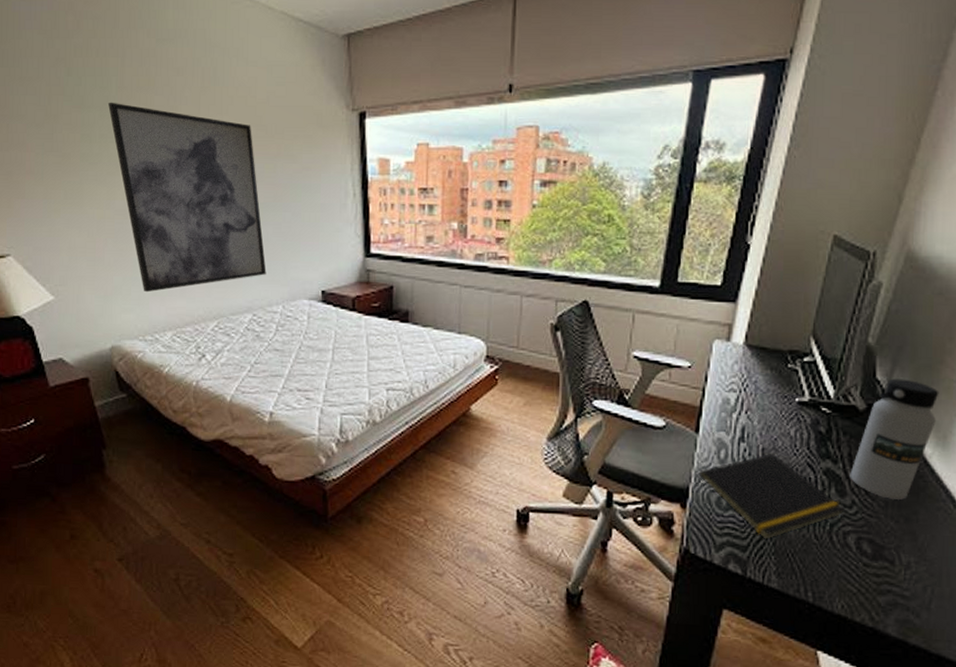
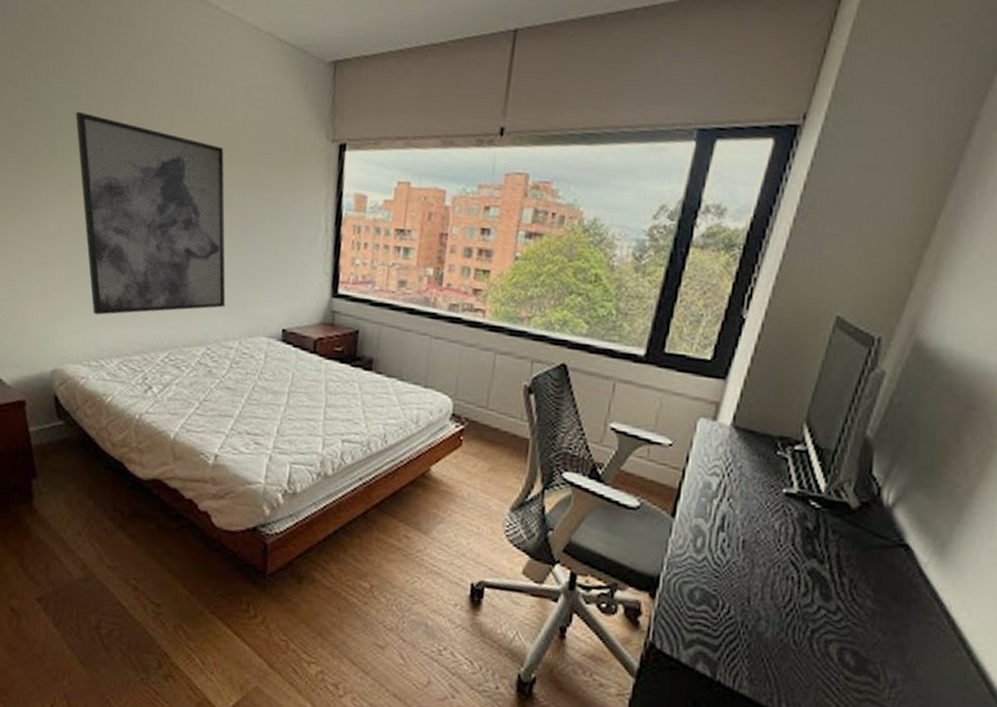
notepad: present [694,452,846,540] -> none [665,545,830,641]
water bottle: present [850,378,939,500] -> none [836,476,940,610]

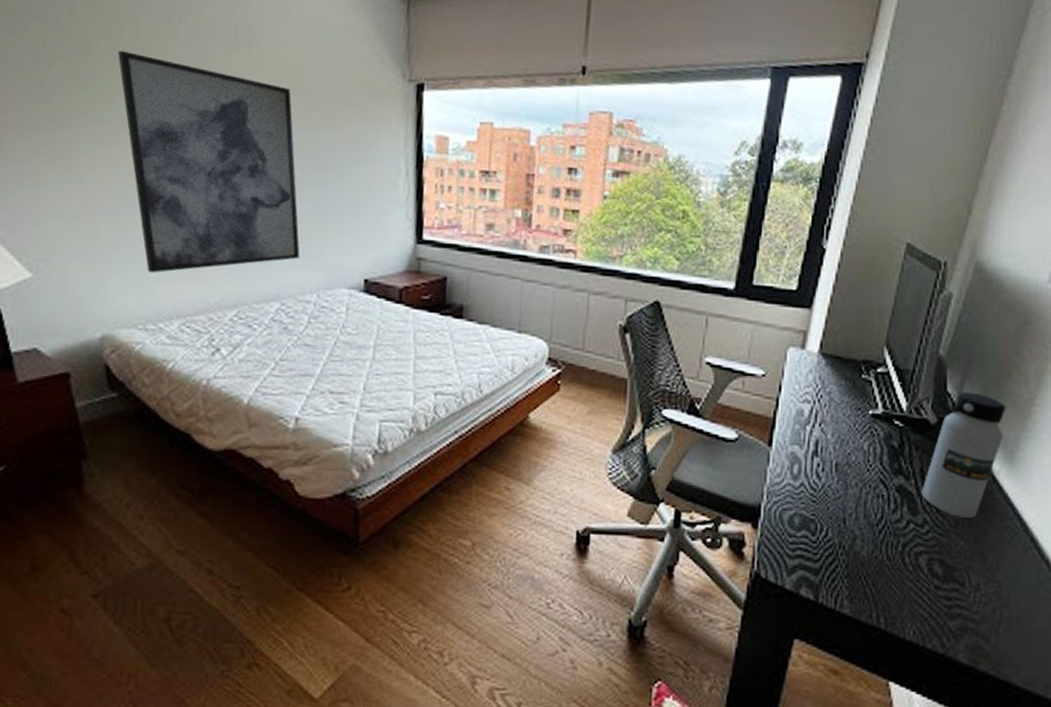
water bottle: none [836,476,940,610] -> present [921,392,1006,518]

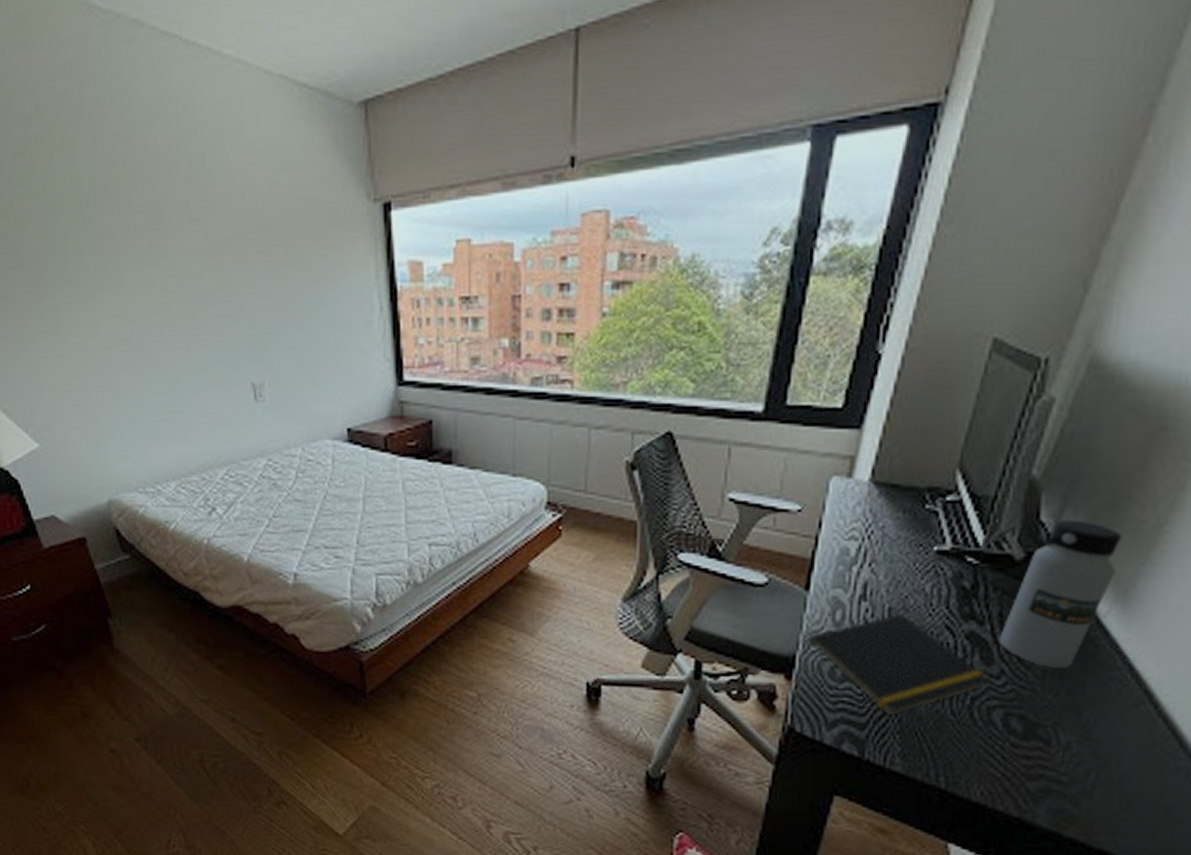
wall art: present [118,50,300,274] -> none [81,204,281,436]
notepad: none [766,468,918,562] -> present [802,613,992,716]

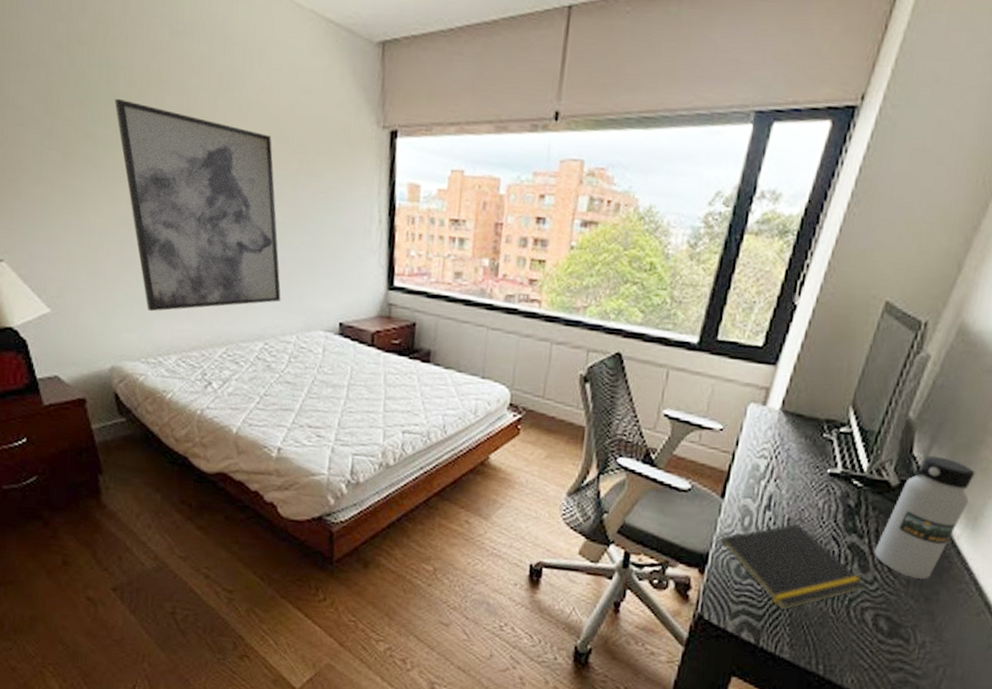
wall art: none [81,204,281,436] -> present [115,98,281,312]

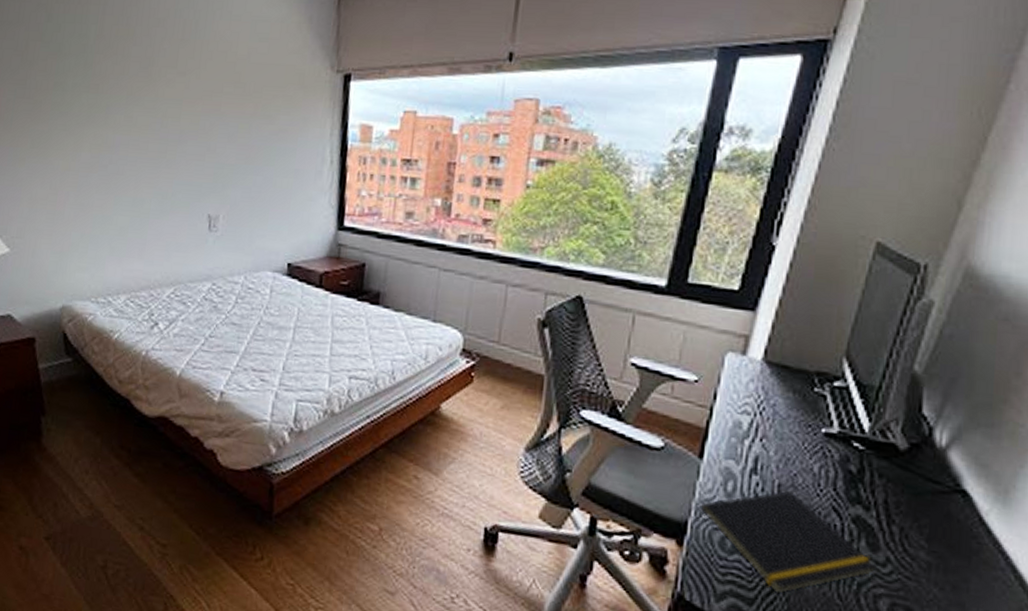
wall art: present [115,98,281,312] -> none [85,50,231,252]
water bottle: present [874,455,976,579] -> none [884,415,1001,563]

